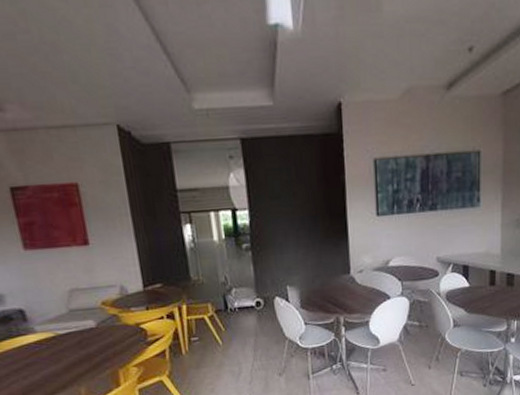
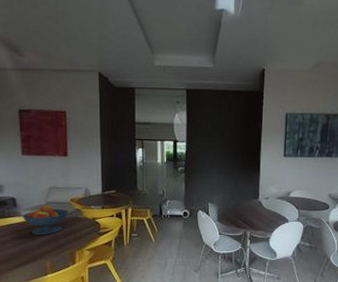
fruit bowl: none [38,313,102,356] -> present [23,205,69,235]

